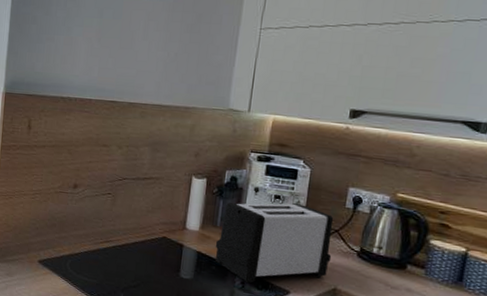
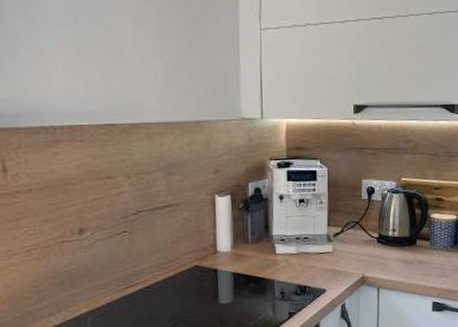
toaster: present [215,202,334,284] -> none [249,203,357,292]

